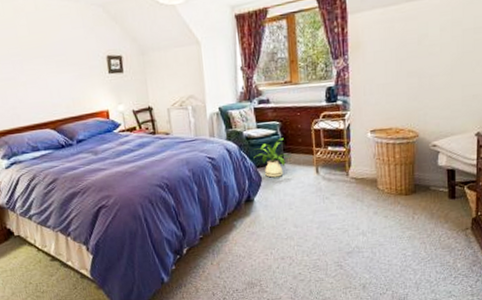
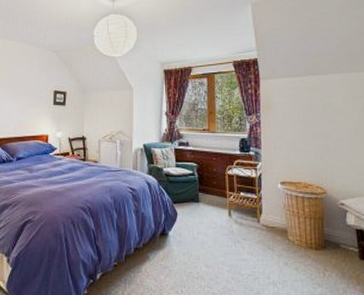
house plant: present [253,138,290,178] -> none [171,178,205,215]

